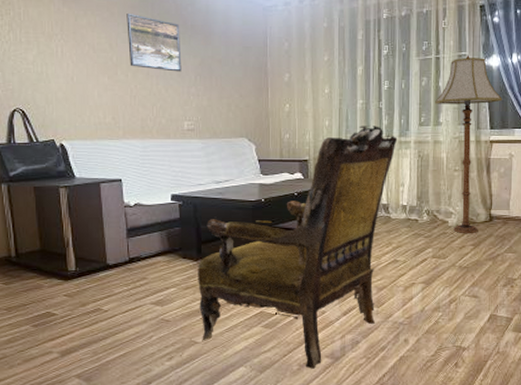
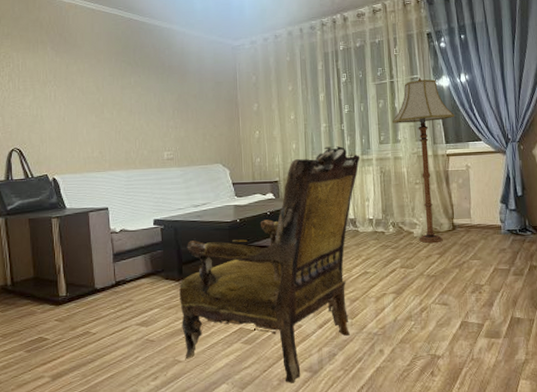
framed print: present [126,12,182,72] -> none [111,58,161,108]

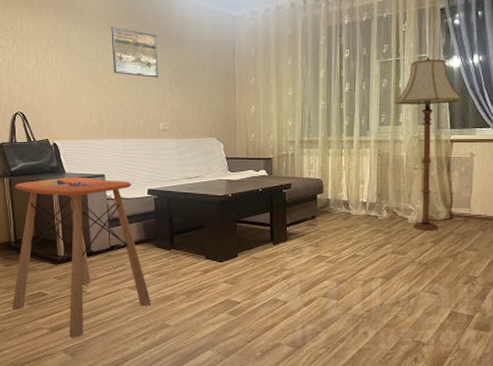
side table: none [9,211,162,384] -> present [12,177,152,338]
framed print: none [111,58,161,108] -> present [111,26,158,78]
armchair: present [179,145,361,384] -> none [170,124,358,356]

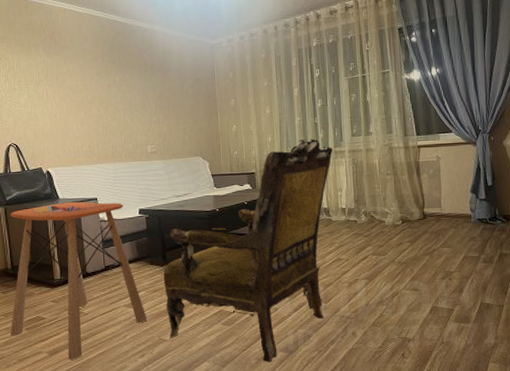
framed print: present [111,26,158,78] -> none [98,59,144,105]
armchair: none [170,124,358,356] -> present [163,138,333,362]
floor lamp: present [395,56,464,231] -> none [364,71,426,232]

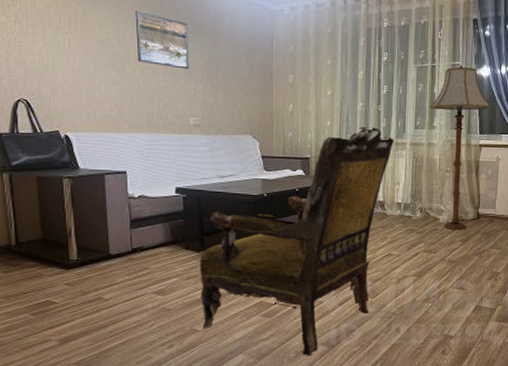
side table: present [10,201,148,359] -> none [12,173,179,349]
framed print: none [98,59,144,105] -> present [135,9,189,69]
floor lamp: none [364,71,426,232] -> present [430,63,492,231]

